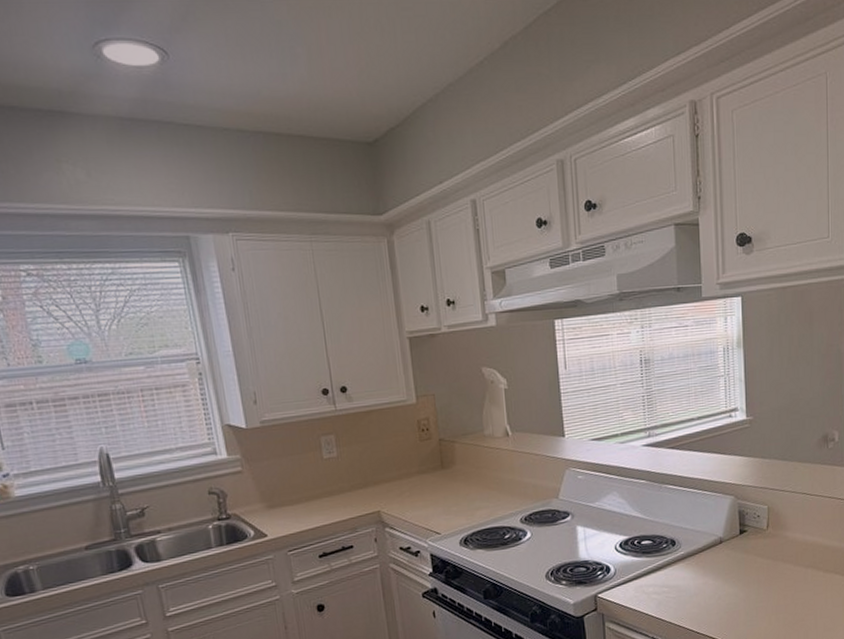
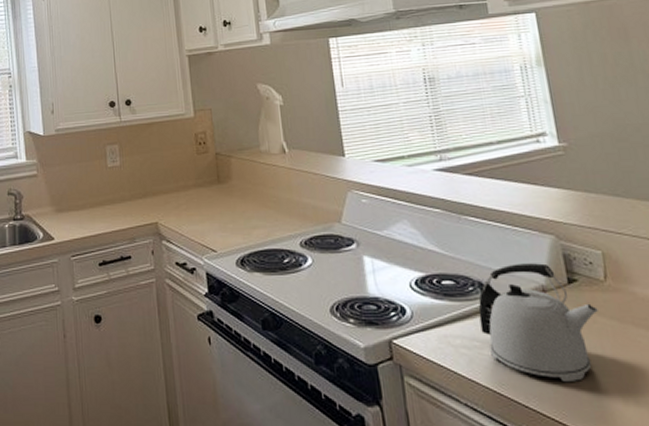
kettle: none [669,519,759,610] -> present [478,263,598,381]

